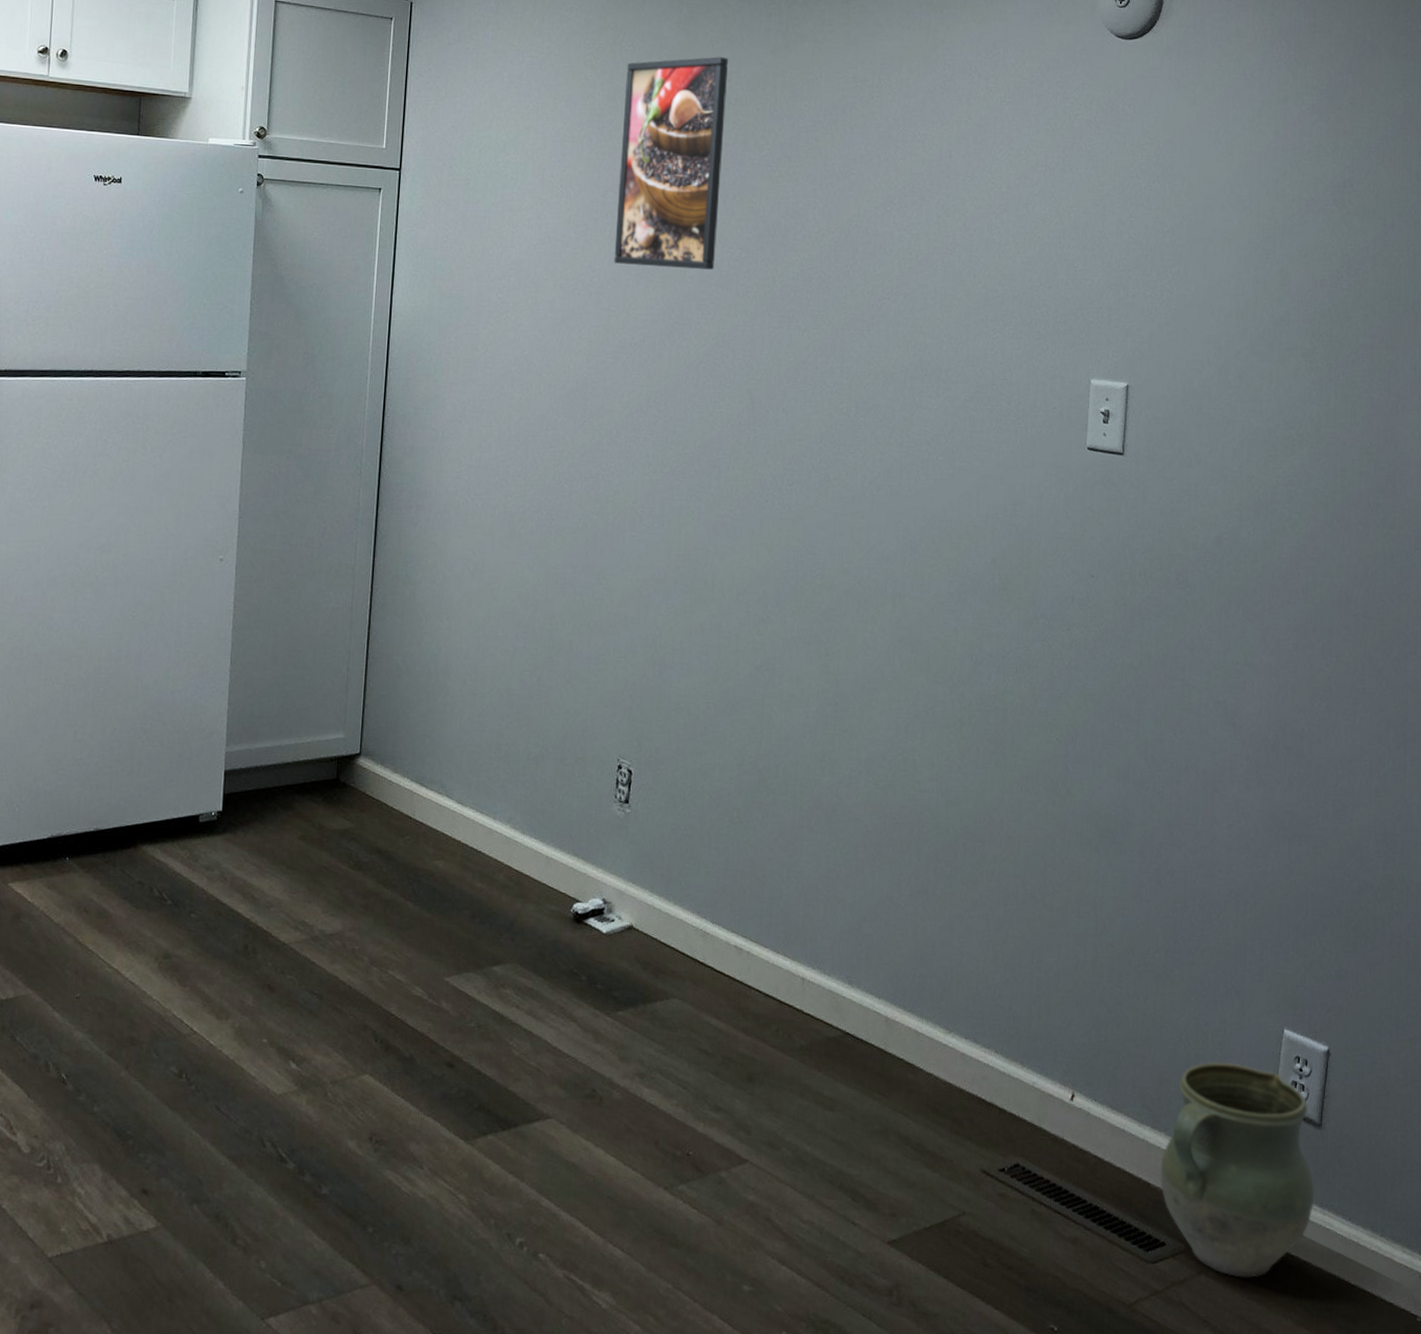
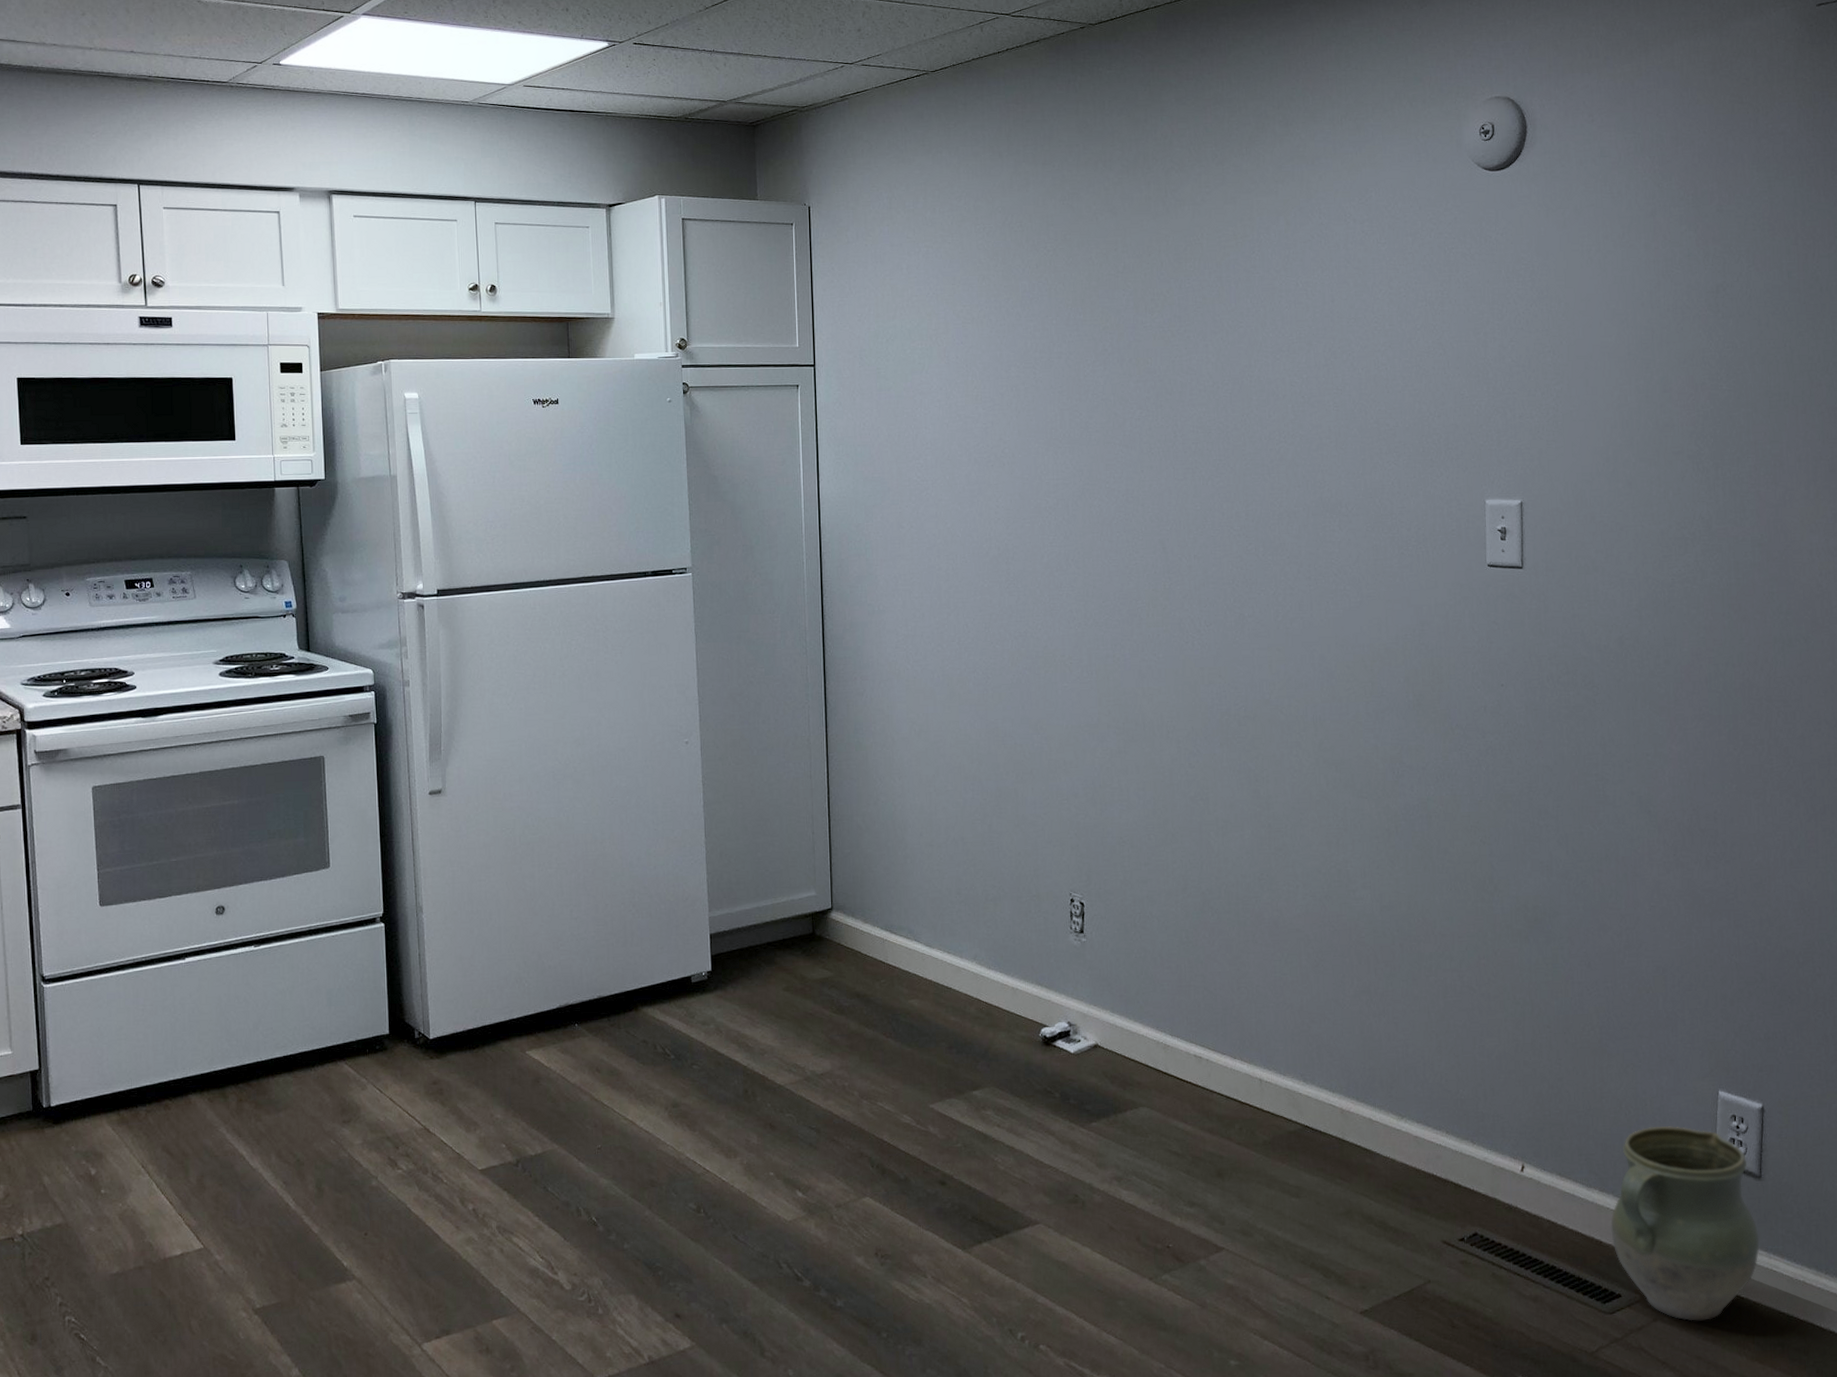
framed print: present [614,57,729,270] -> none [1017,228,1118,434]

